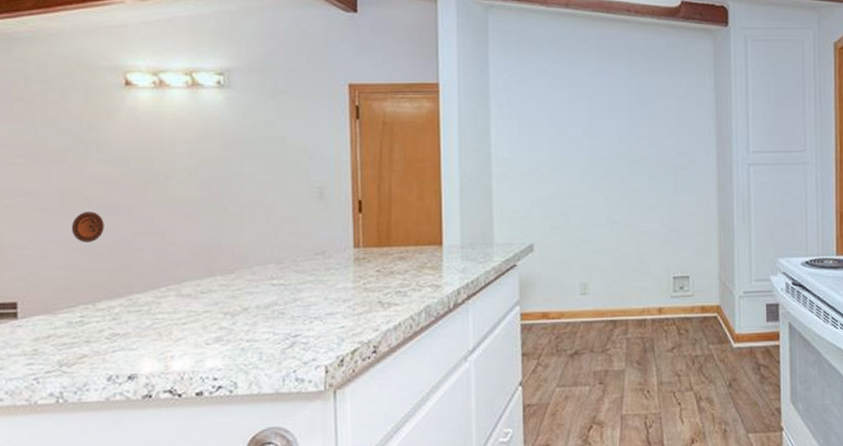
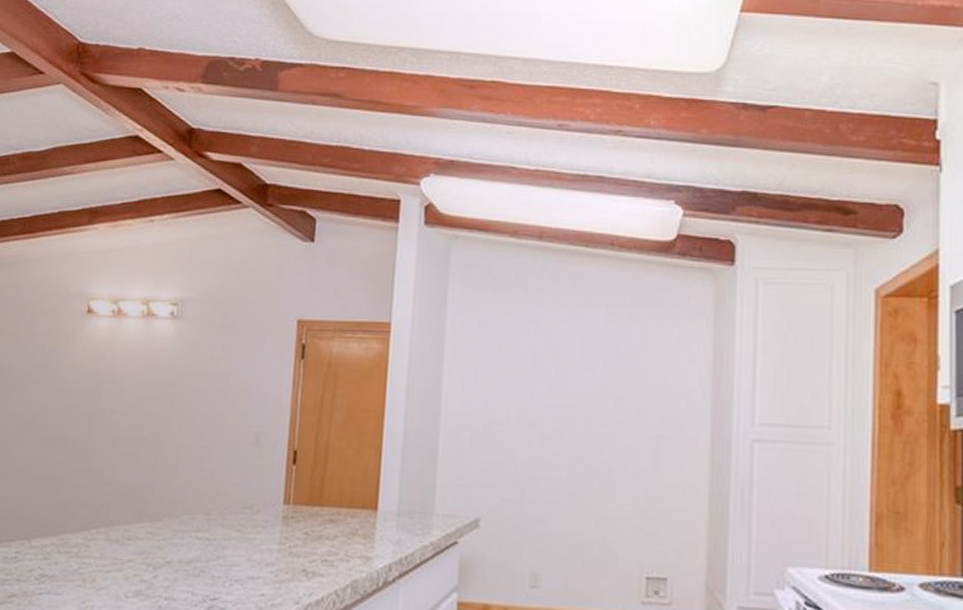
decorative plate: present [71,211,104,243] -> none [20,442,50,475]

